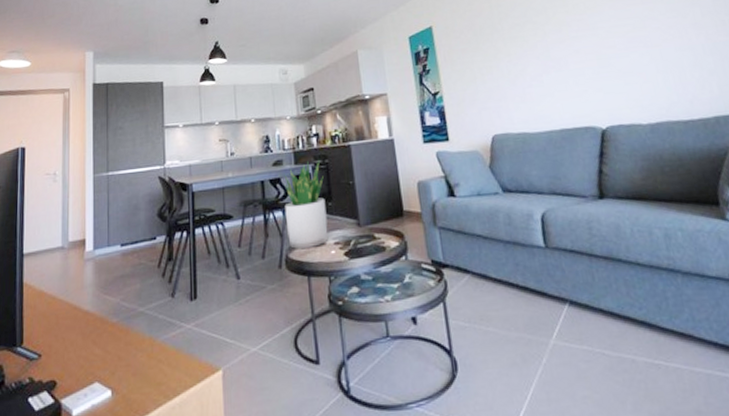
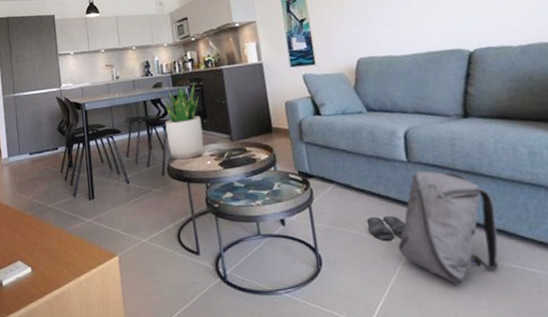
slippers: none [505,308,546,339] -> present [367,215,406,241]
backpack: none [539,257,642,387] -> present [398,171,499,285]

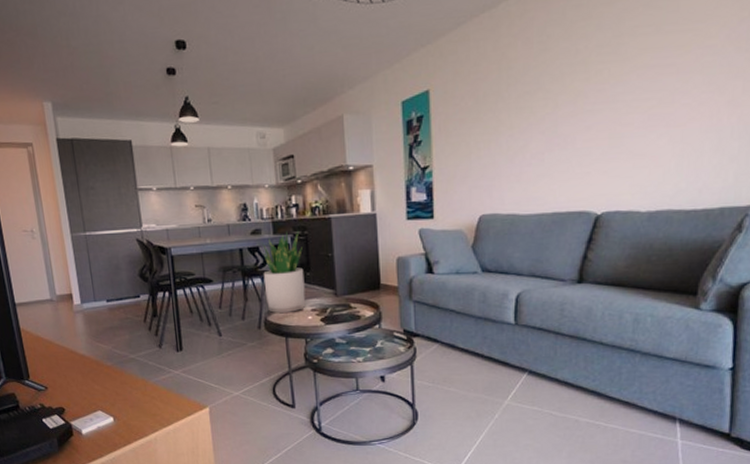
slippers: present [367,215,406,241] -> none [466,375,504,398]
backpack: present [398,171,499,285] -> none [494,334,590,439]

